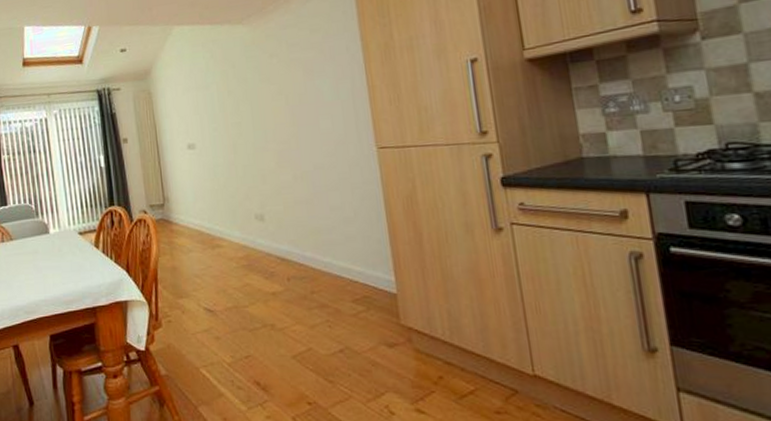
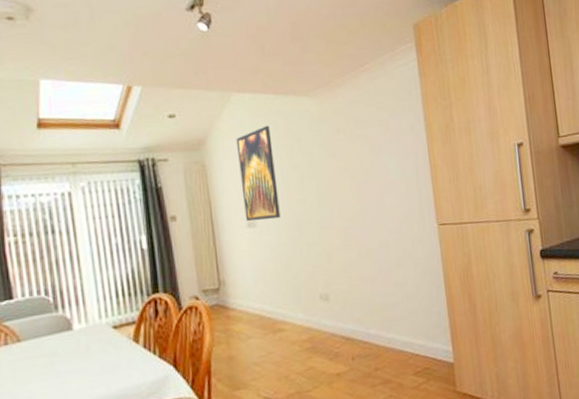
wall art: none [177,54,217,144] -> present [236,125,280,222]

